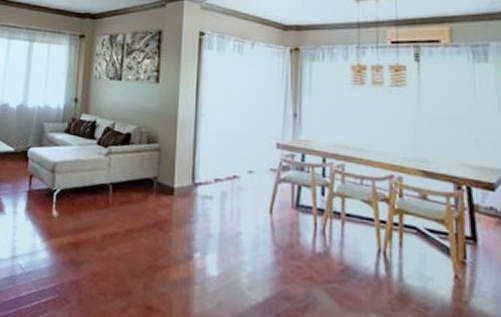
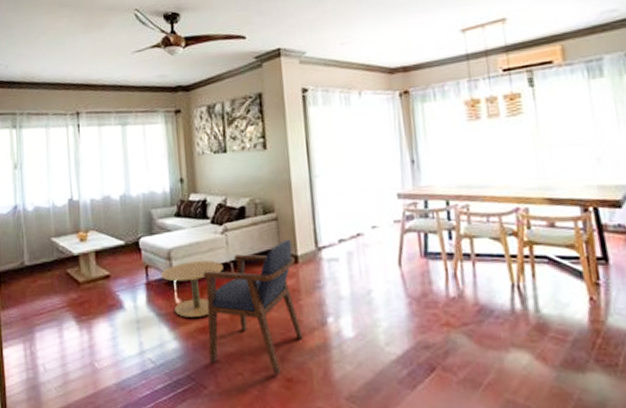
side table: none [43,177,102,232] -> present [161,260,223,317]
armchair: none [76,170,170,301] -> present [203,239,303,375]

